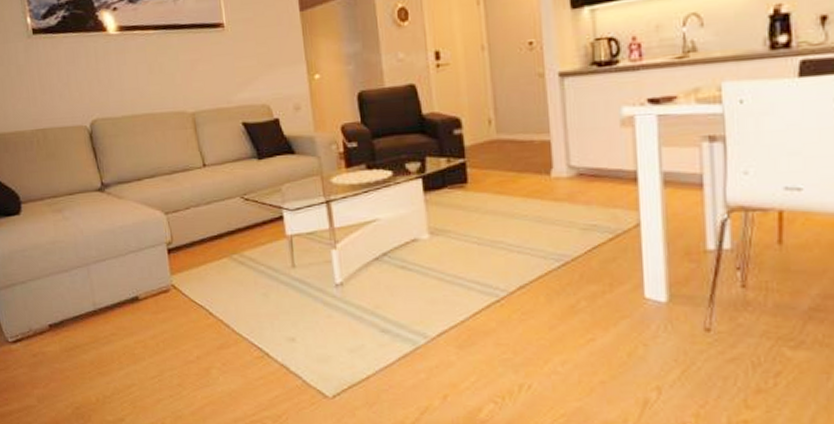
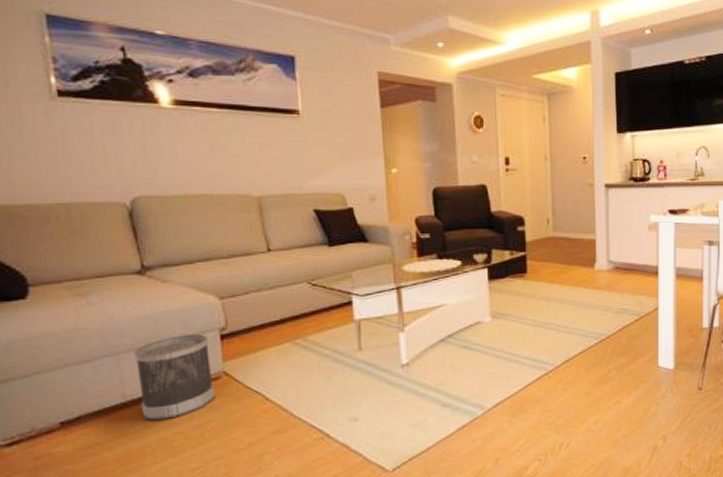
wastebasket: none [100,247,166,328] -> present [134,333,215,420]

